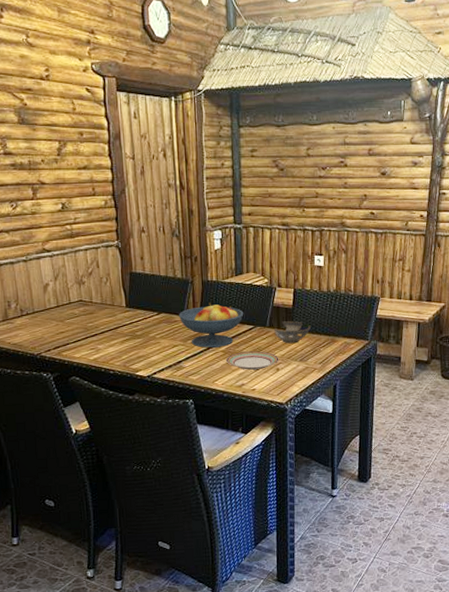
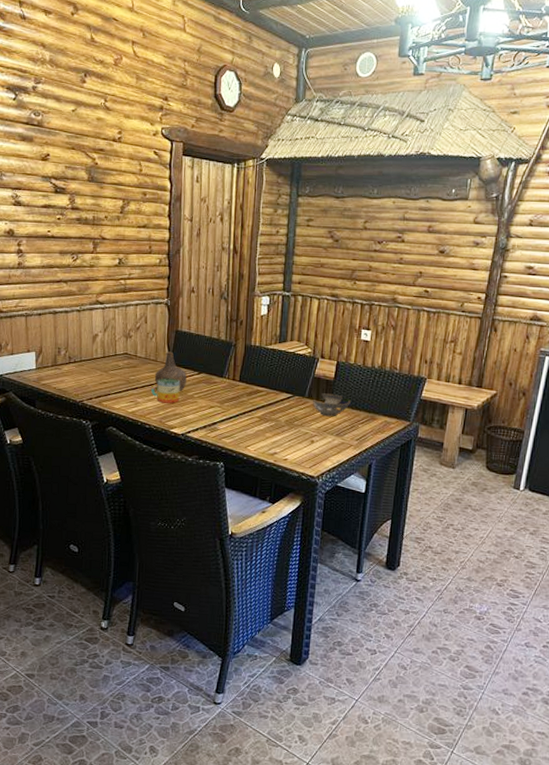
mug: none [111,321,142,347] -> present [151,377,181,404]
bottle: none [113,294,147,333] -> present [154,351,187,391]
fruit bowl: present [179,302,244,348] -> none [219,367,284,413]
plate: present [226,351,279,370] -> none [261,420,315,440]

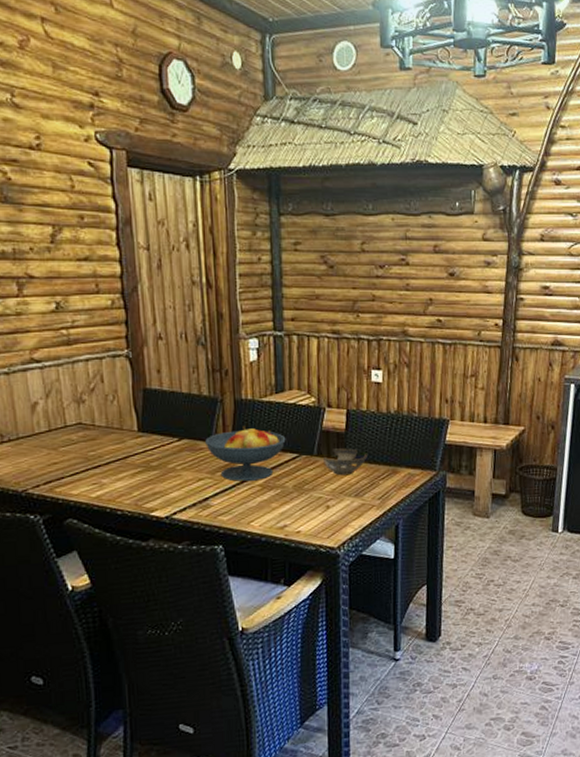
mug: present [151,377,181,404] -> none [119,448,158,481]
bottle: present [154,351,187,391] -> none [121,415,164,464]
fruit bowl: none [219,367,284,413] -> present [205,426,286,482]

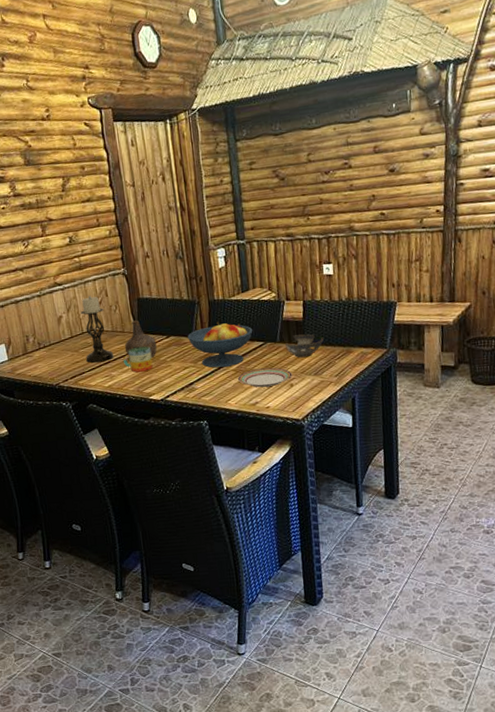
candle holder: none [64,379,107,466] -> present [80,295,114,363]
mug: none [119,448,158,481] -> present [123,346,153,372]
bottle: none [121,415,164,464] -> present [124,320,157,358]
plate: none [265,485,330,508] -> present [238,367,292,388]

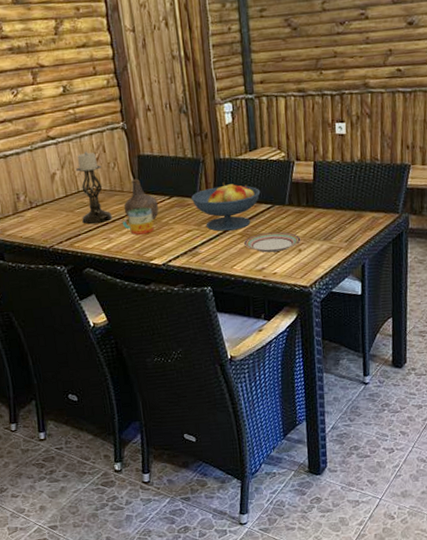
decorative bowl: present [285,334,324,358] -> none [294,197,334,222]

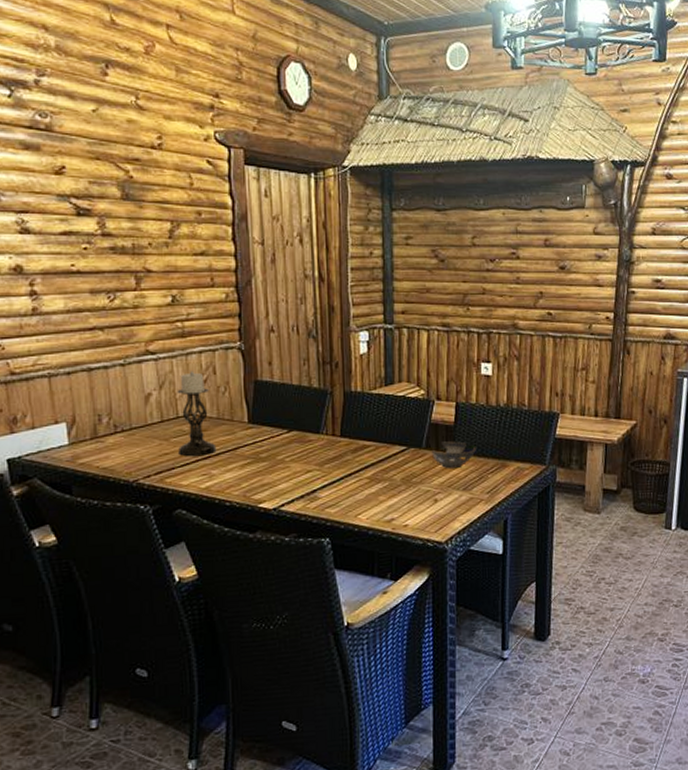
mug: present [122,207,155,235] -> none [229,440,267,472]
bottle: present [123,179,159,220] -> none [231,407,274,456]
fruit bowl: present [191,182,261,232] -> none [314,418,395,474]
plate: present [244,231,301,253] -> none [373,478,438,501]
decorative bowl: none [294,197,334,222] -> present [432,441,476,469]

